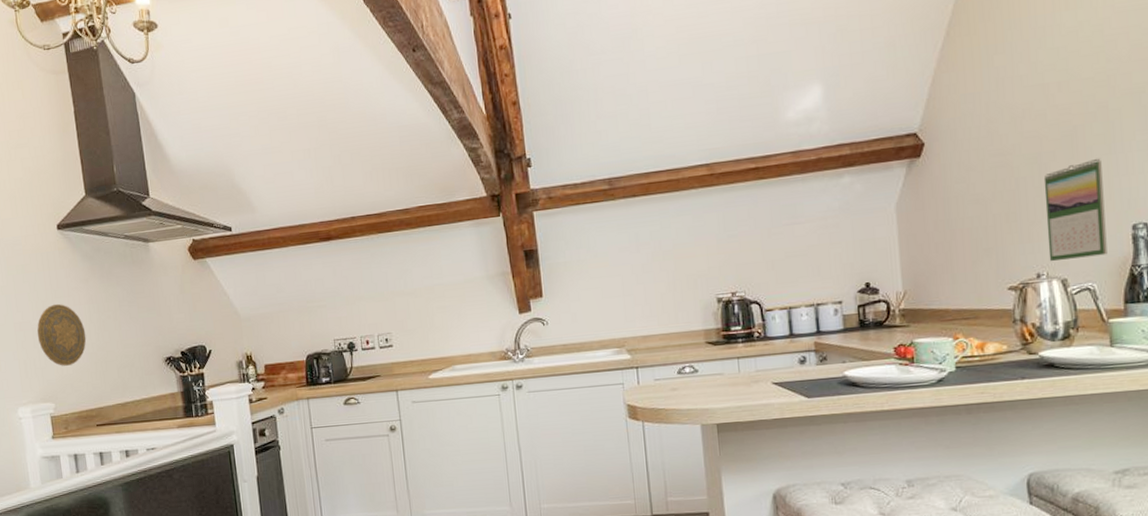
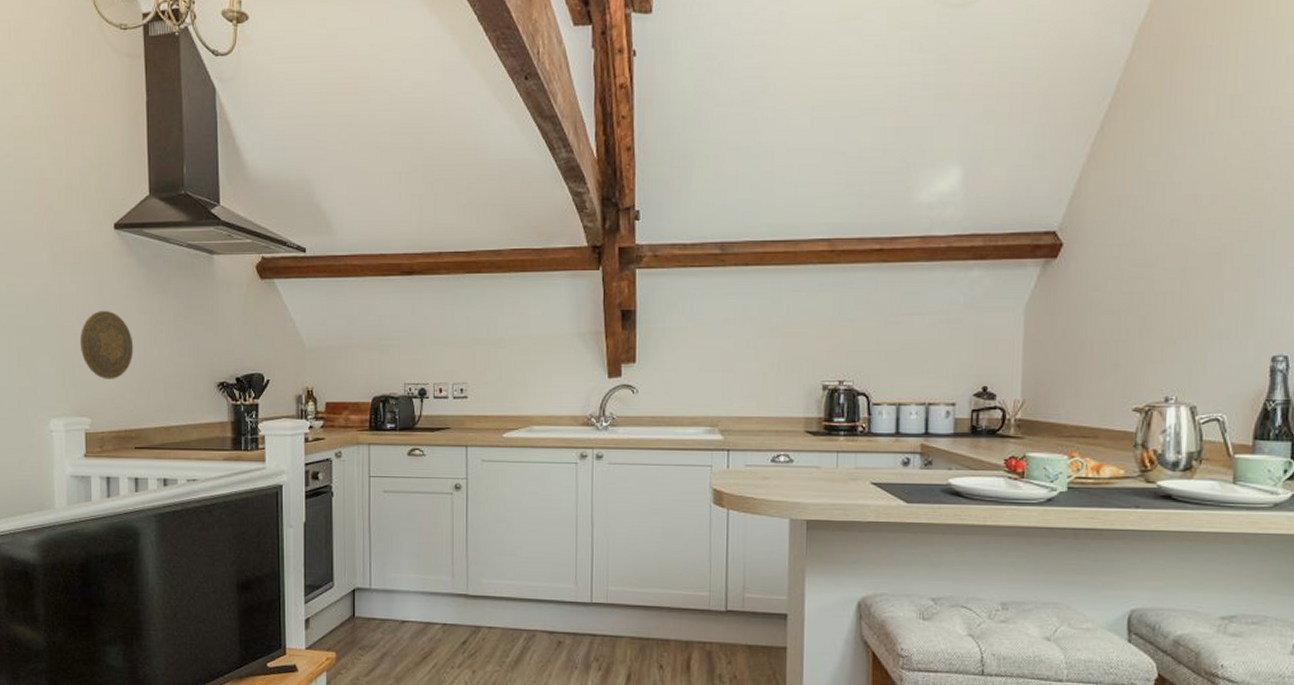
calendar: present [1043,158,1107,261] -> none [1180,281,1248,386]

